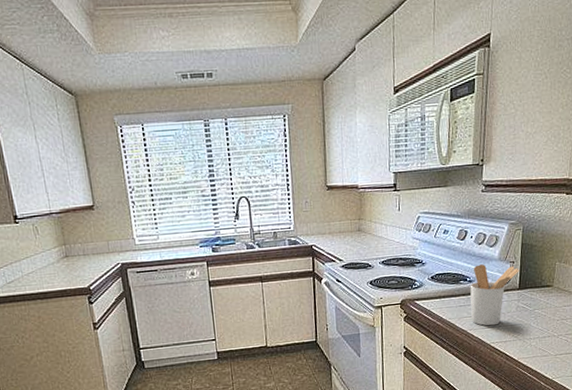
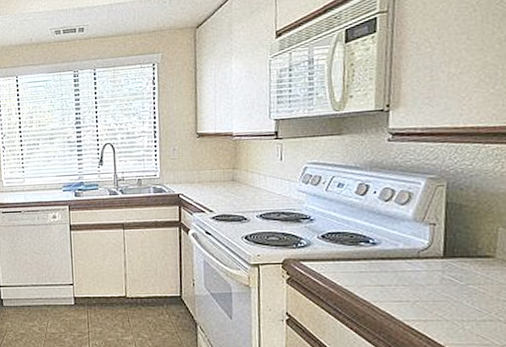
utensil holder: present [470,264,519,326] -> none [374,225,443,299]

